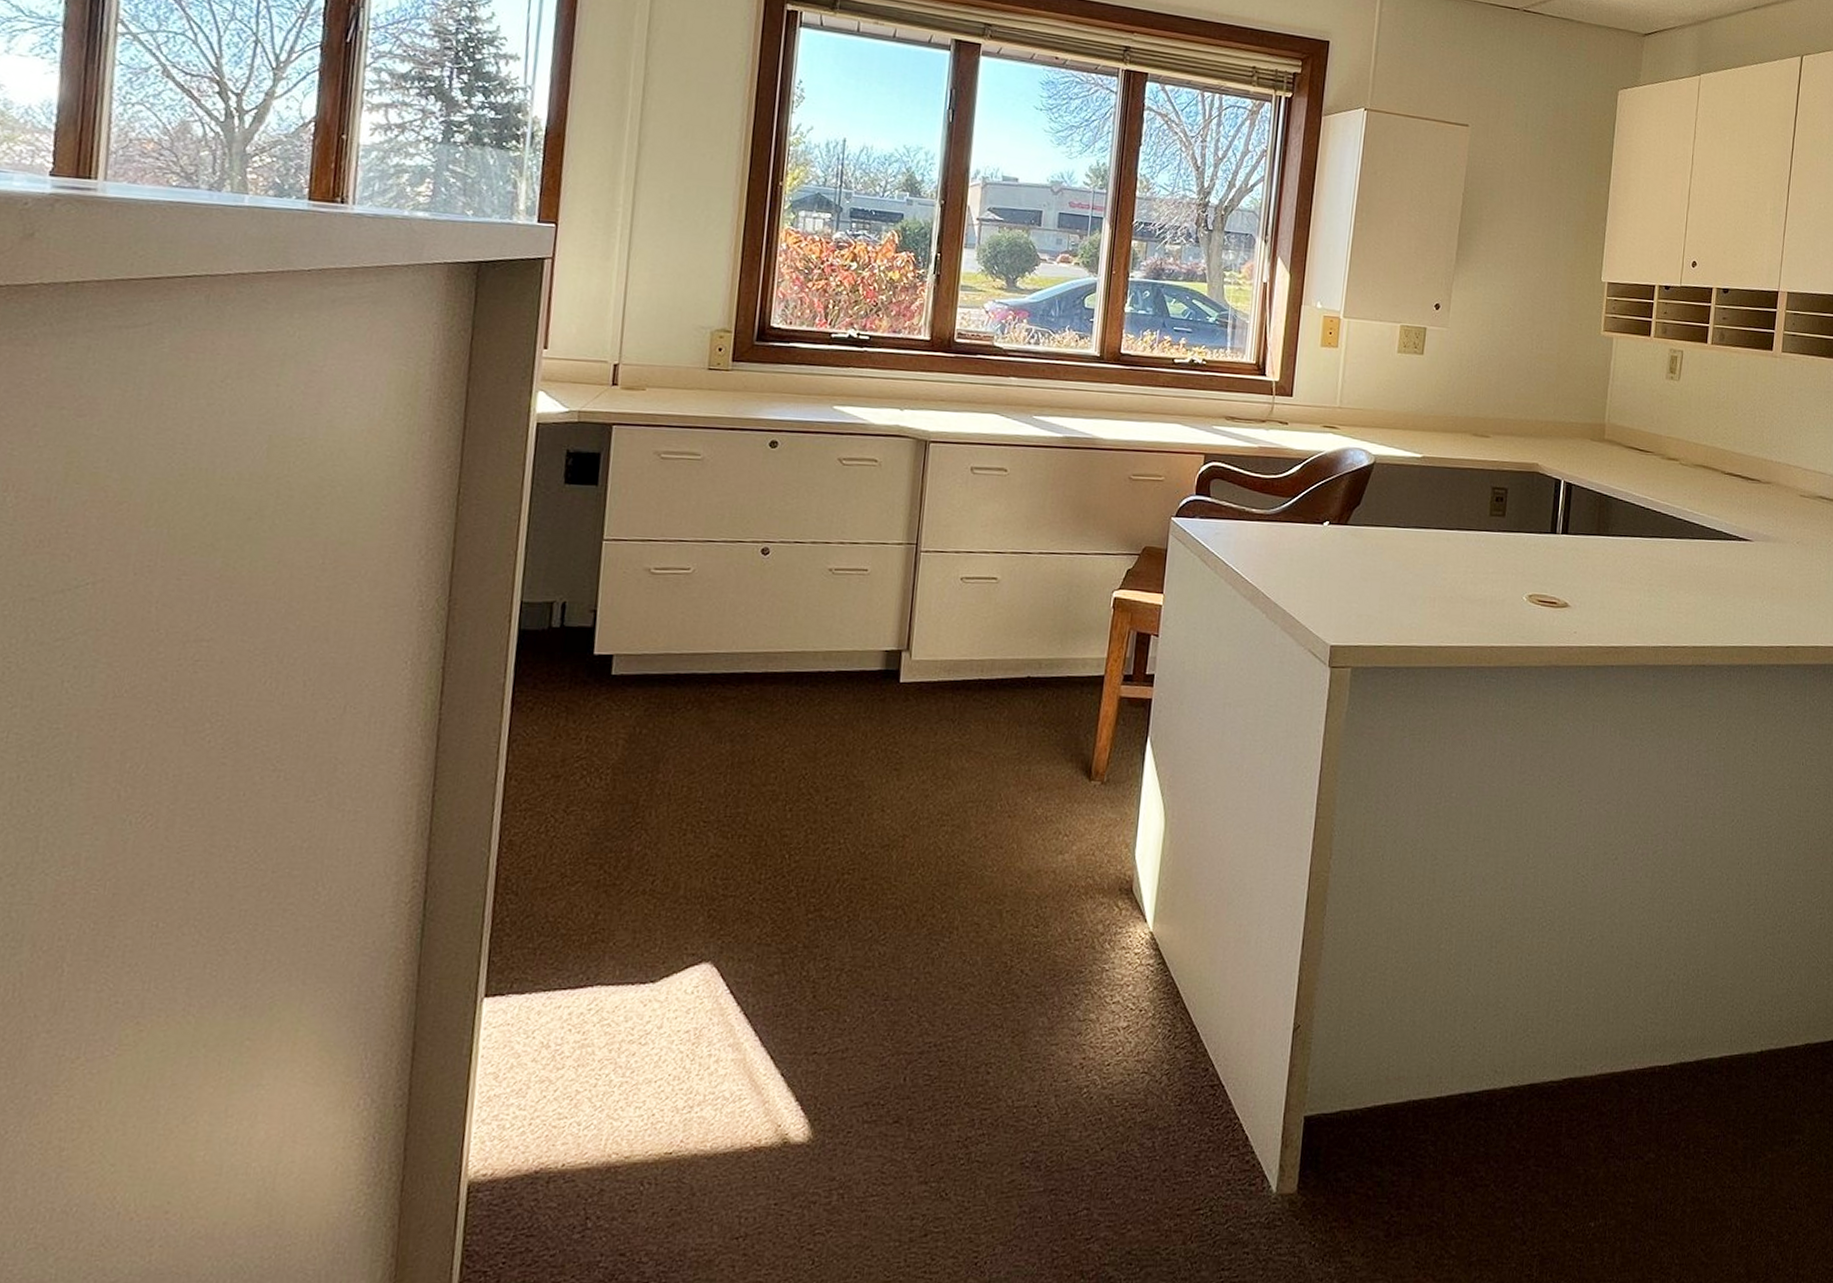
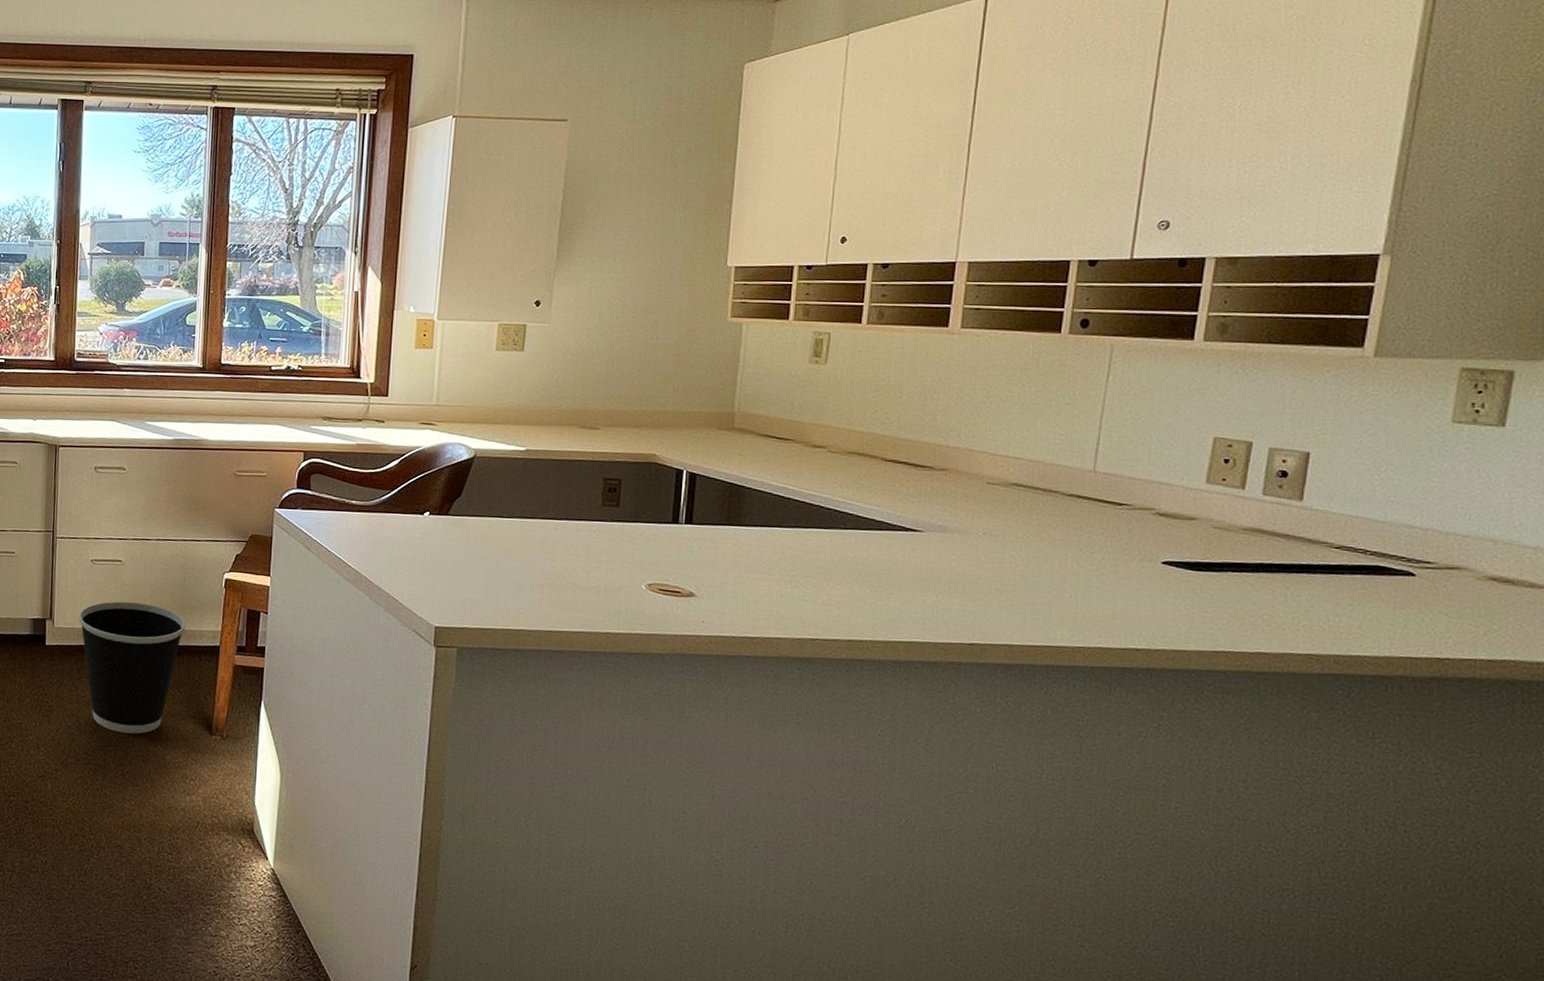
wastebasket: none [942,626,1067,785] -> present [78,601,186,734]

